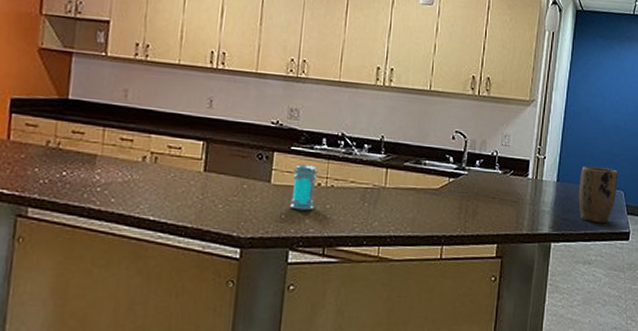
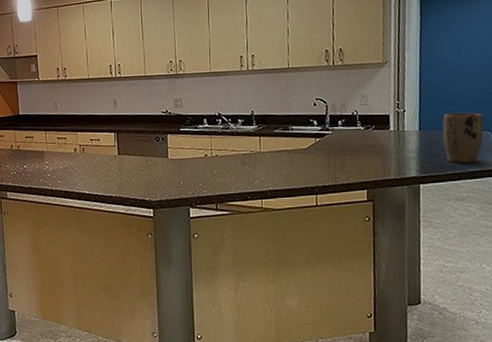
jar: present [289,163,318,211] -> none [185,140,205,177]

